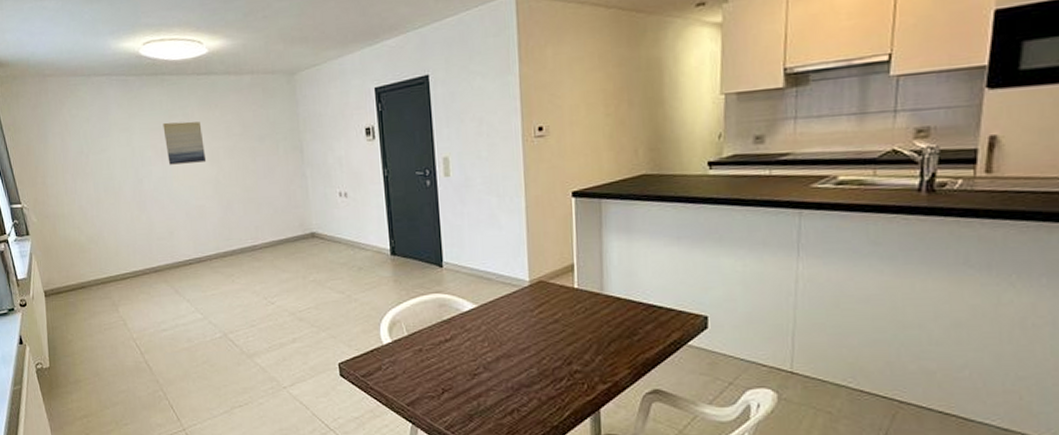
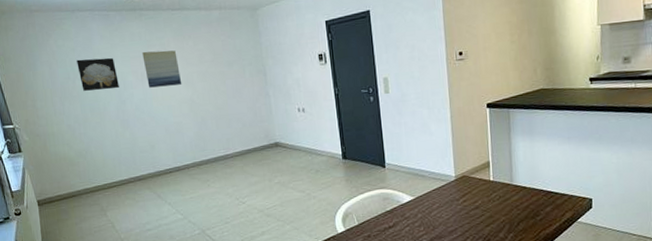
wall art: none [91,129,136,167] -> present [77,57,119,91]

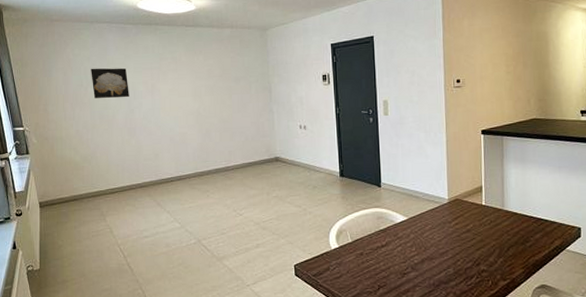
wall art: present [142,50,182,88] -> none [154,63,190,99]

